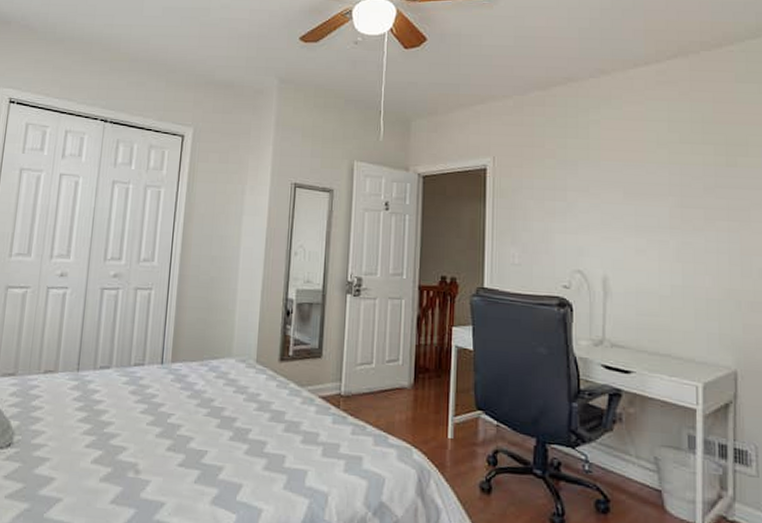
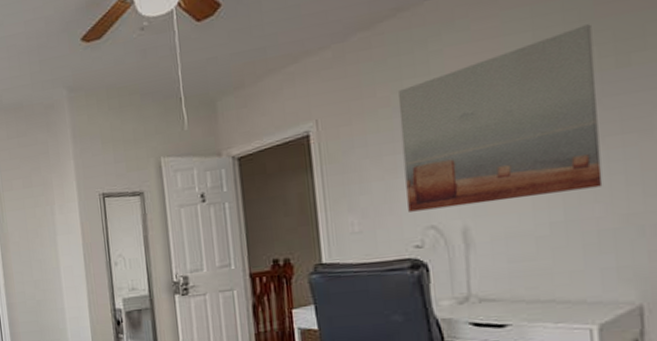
wall art: none [561,126,712,262] -> present [398,24,603,212]

